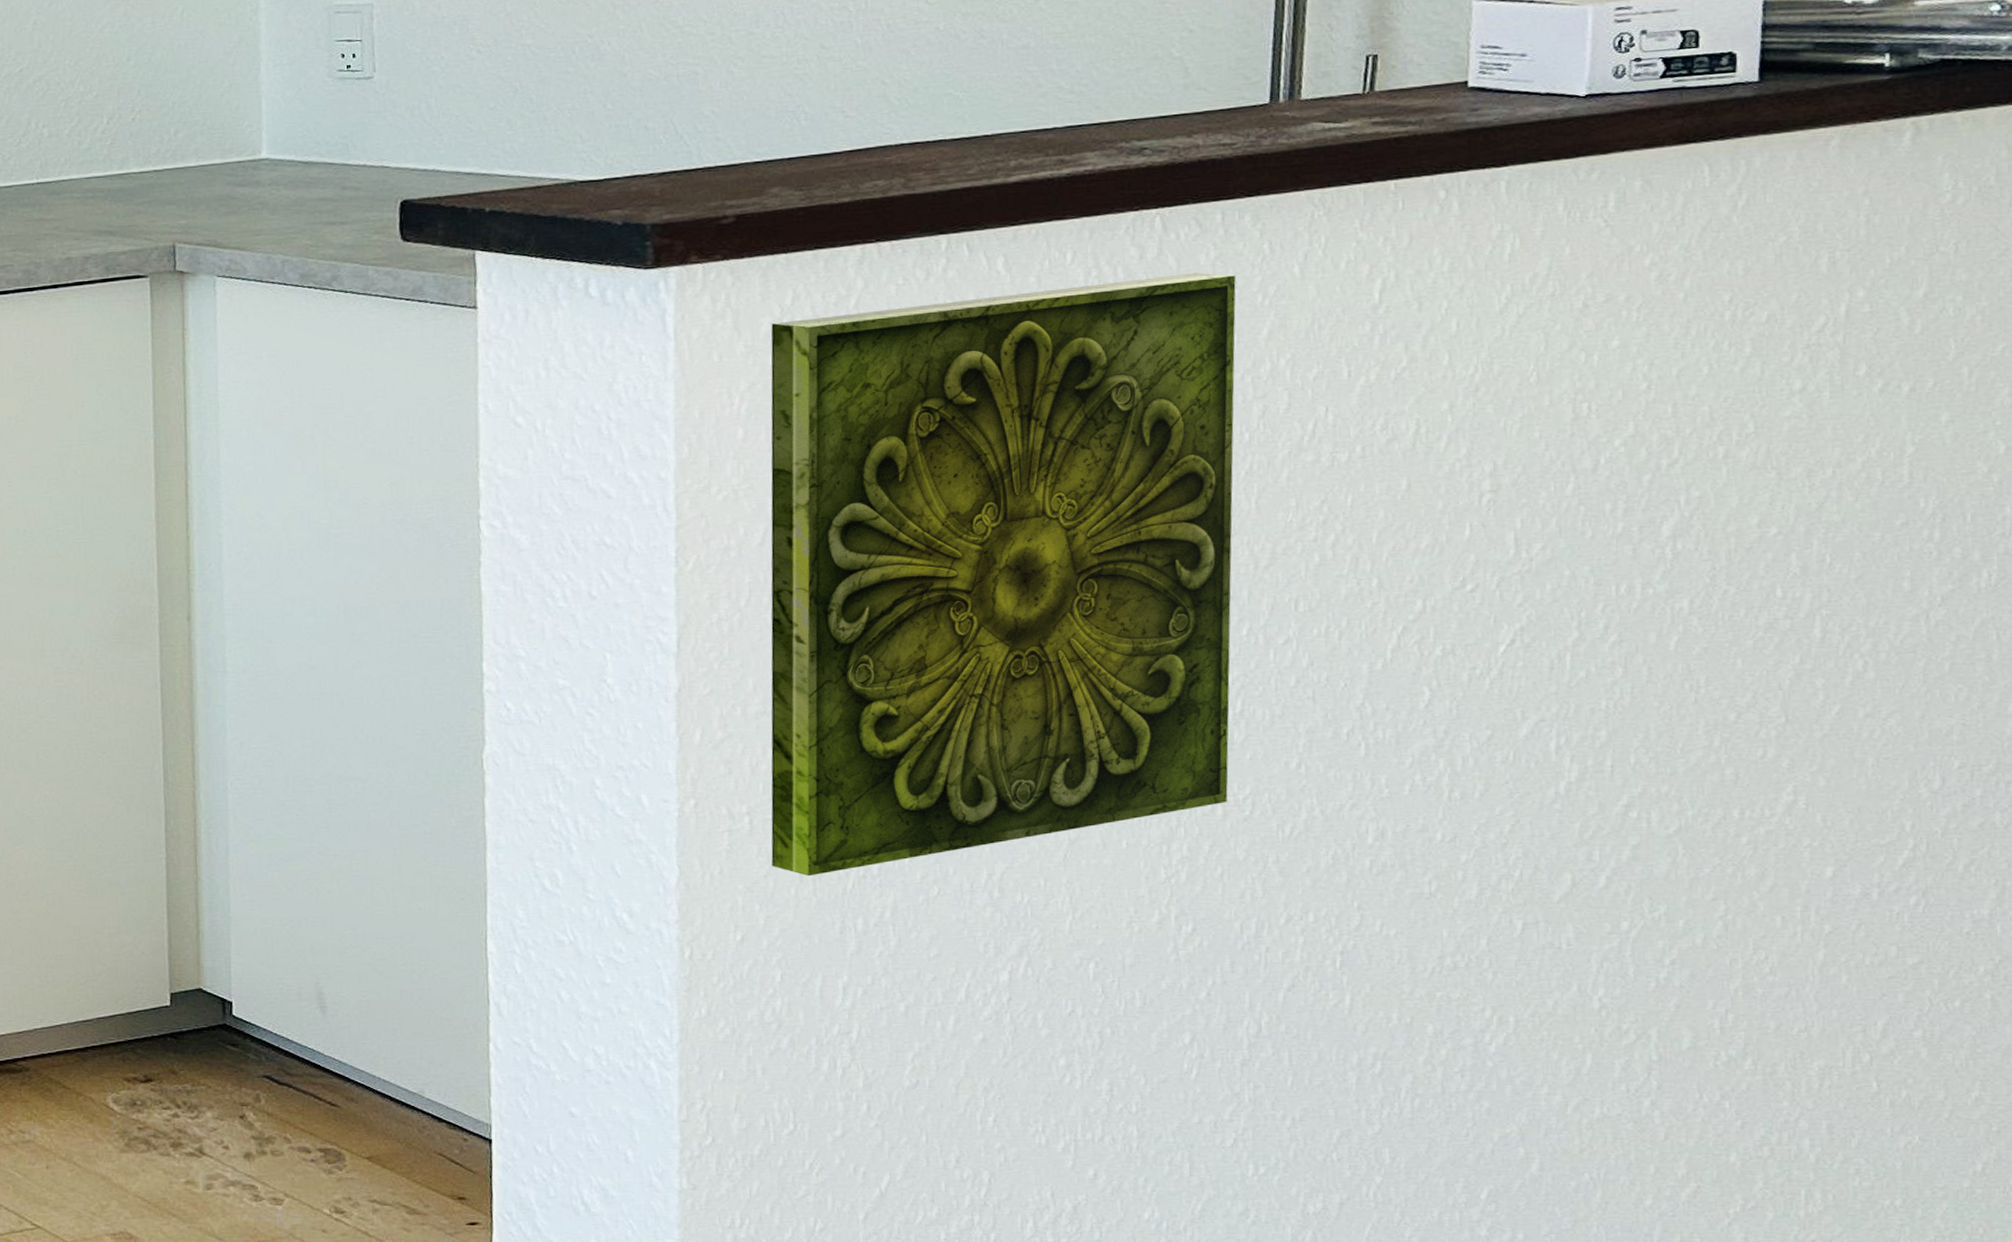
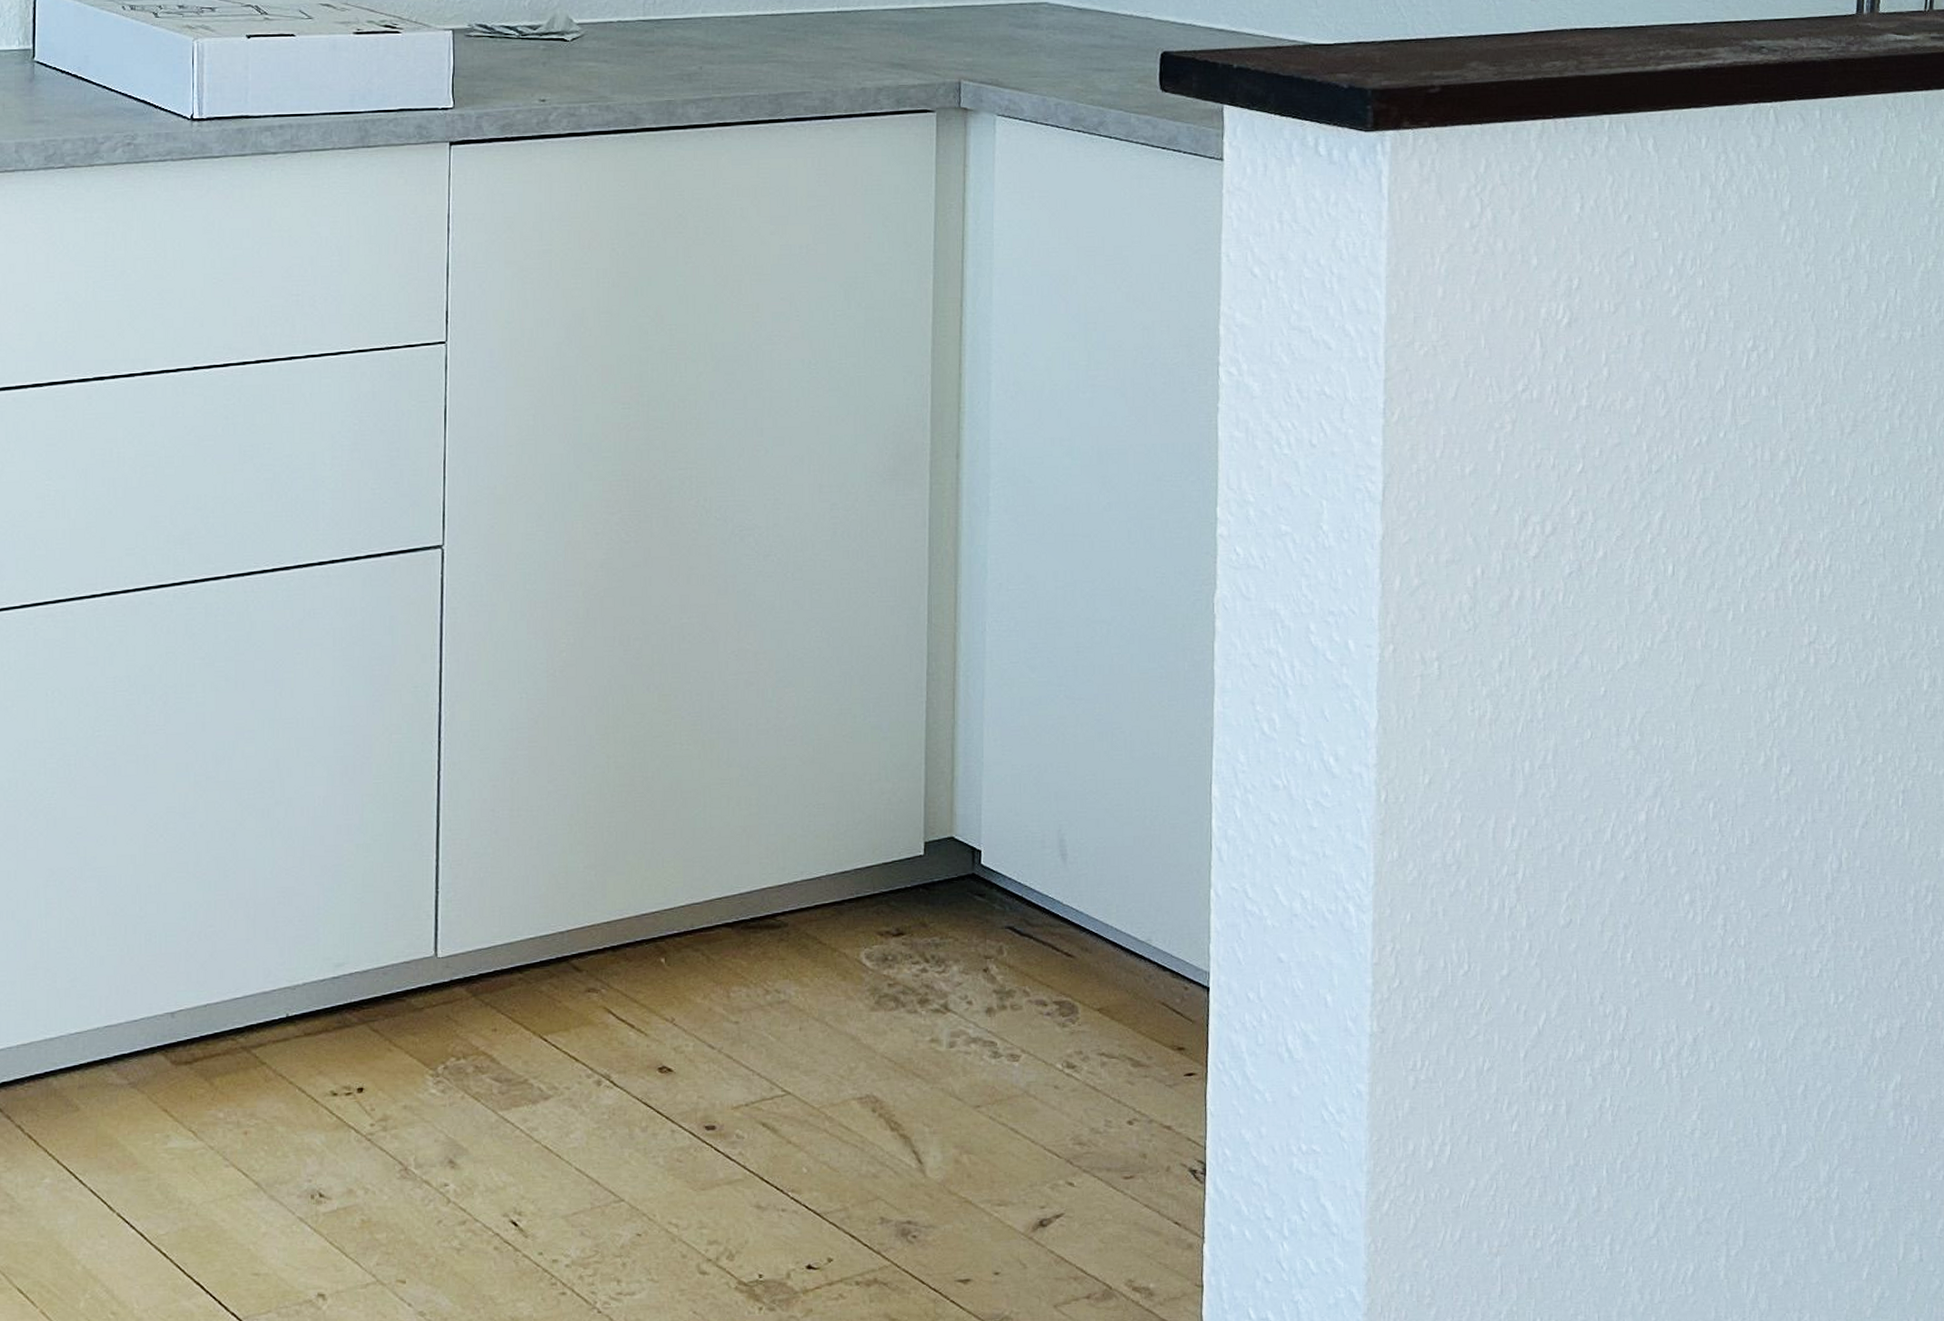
decorative tile: present [771,272,1236,877] -> none [1455,162,1830,721]

